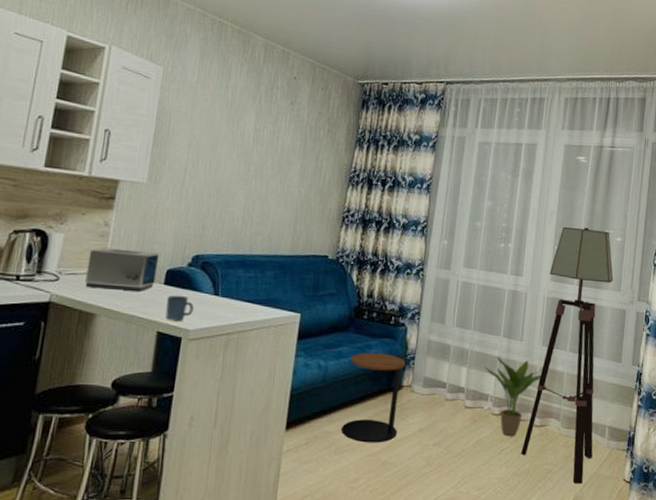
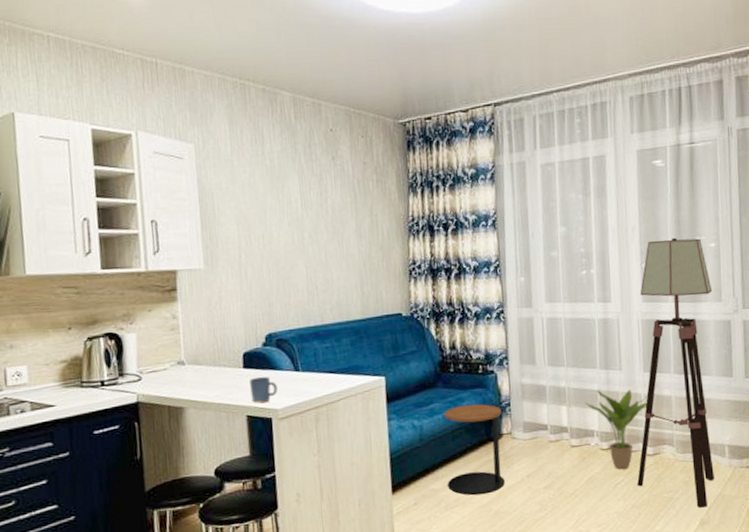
toaster: present [85,248,160,291] -> none [164,338,234,383]

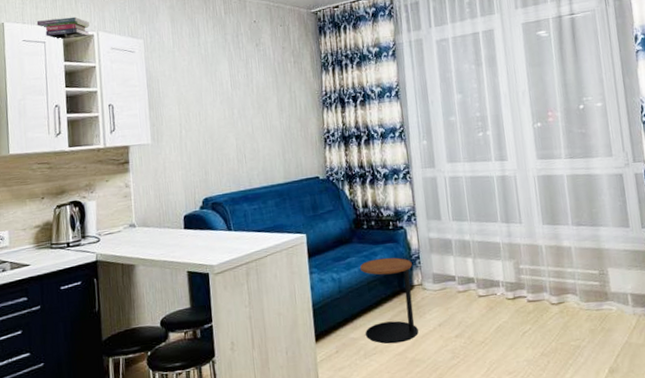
books: none [57,110,126,139] -> present [36,16,89,40]
mug: present [250,376,278,404] -> none [189,236,213,261]
potted plant: present [585,389,647,470] -> none [489,241,549,319]
floor lamp: present [637,237,714,508] -> none [534,99,620,356]

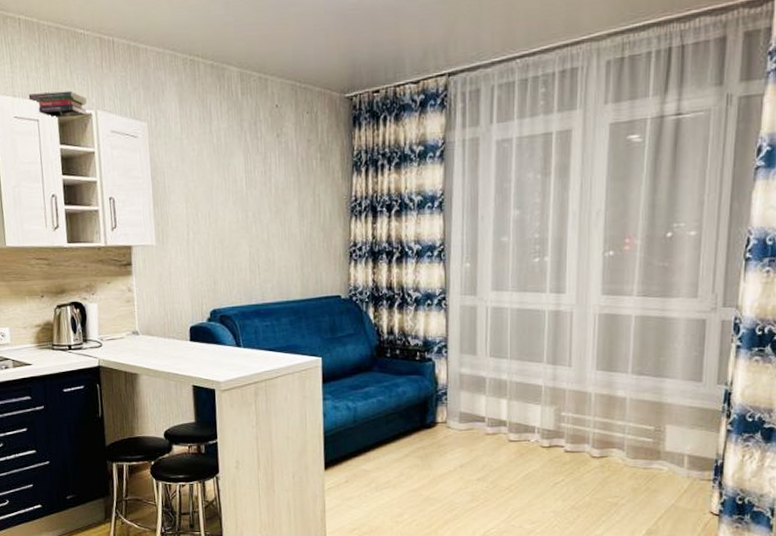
side table: present [360,257,418,344] -> none [379,390,438,480]

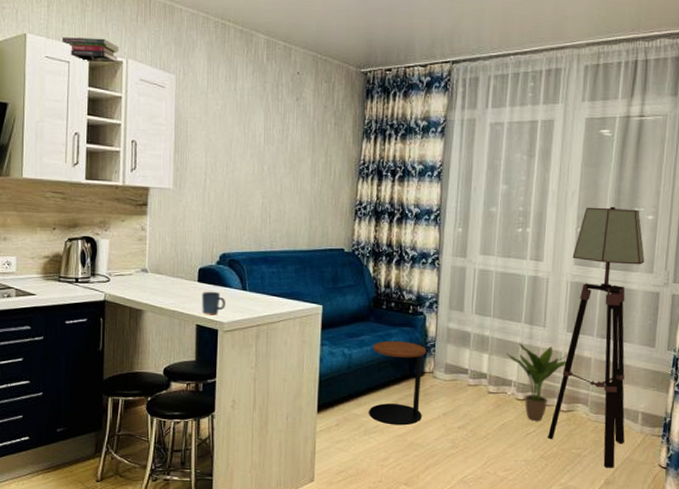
mug: none [195,349,221,375] -> present [202,291,226,315]
side table: none [379,390,438,480] -> present [369,340,427,426]
potted plant: none [527,384,597,470] -> present [506,342,567,421]
floor lamp: none [579,224,687,517] -> present [548,206,645,468]

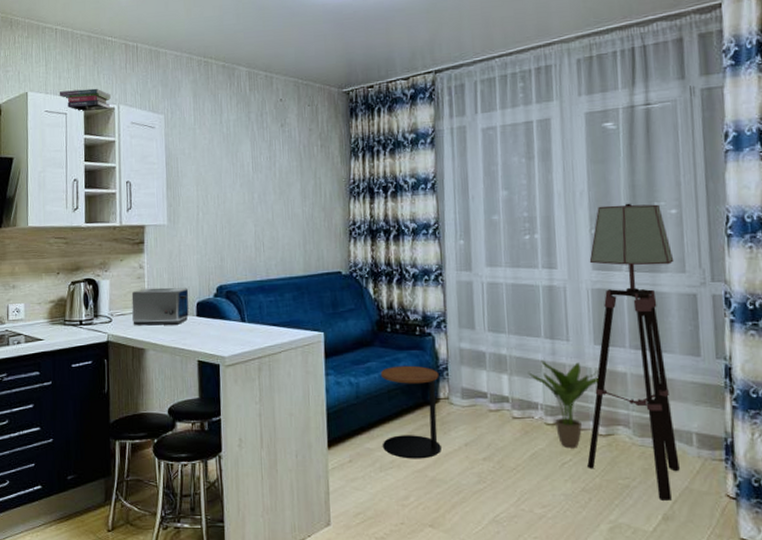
toaster: none [132,250,191,289] -> present [131,287,189,326]
mug: present [202,291,226,315] -> none [202,325,226,350]

